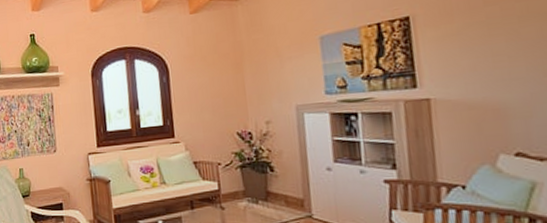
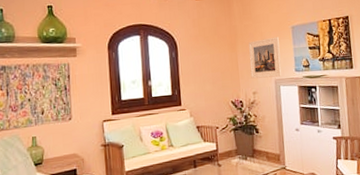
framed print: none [259,51,306,105] -> present [248,37,282,79]

